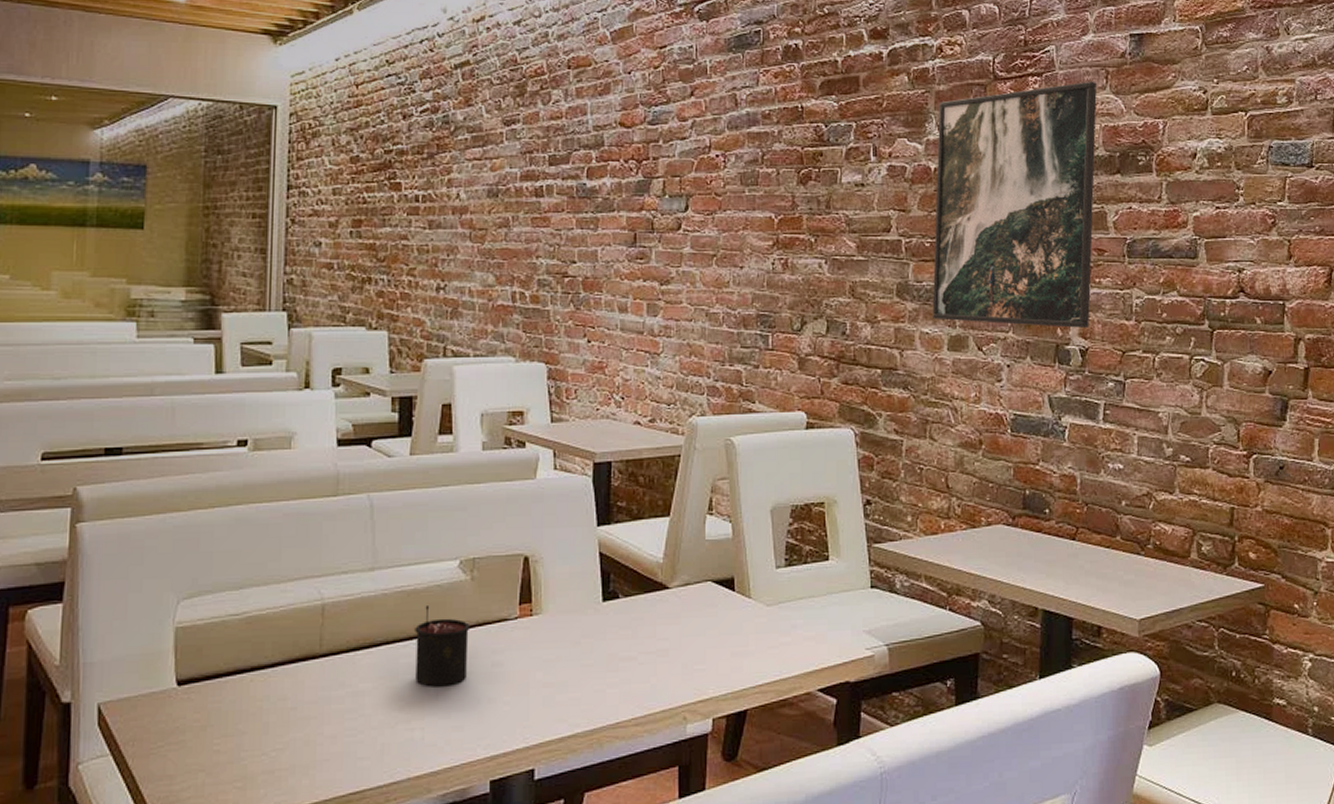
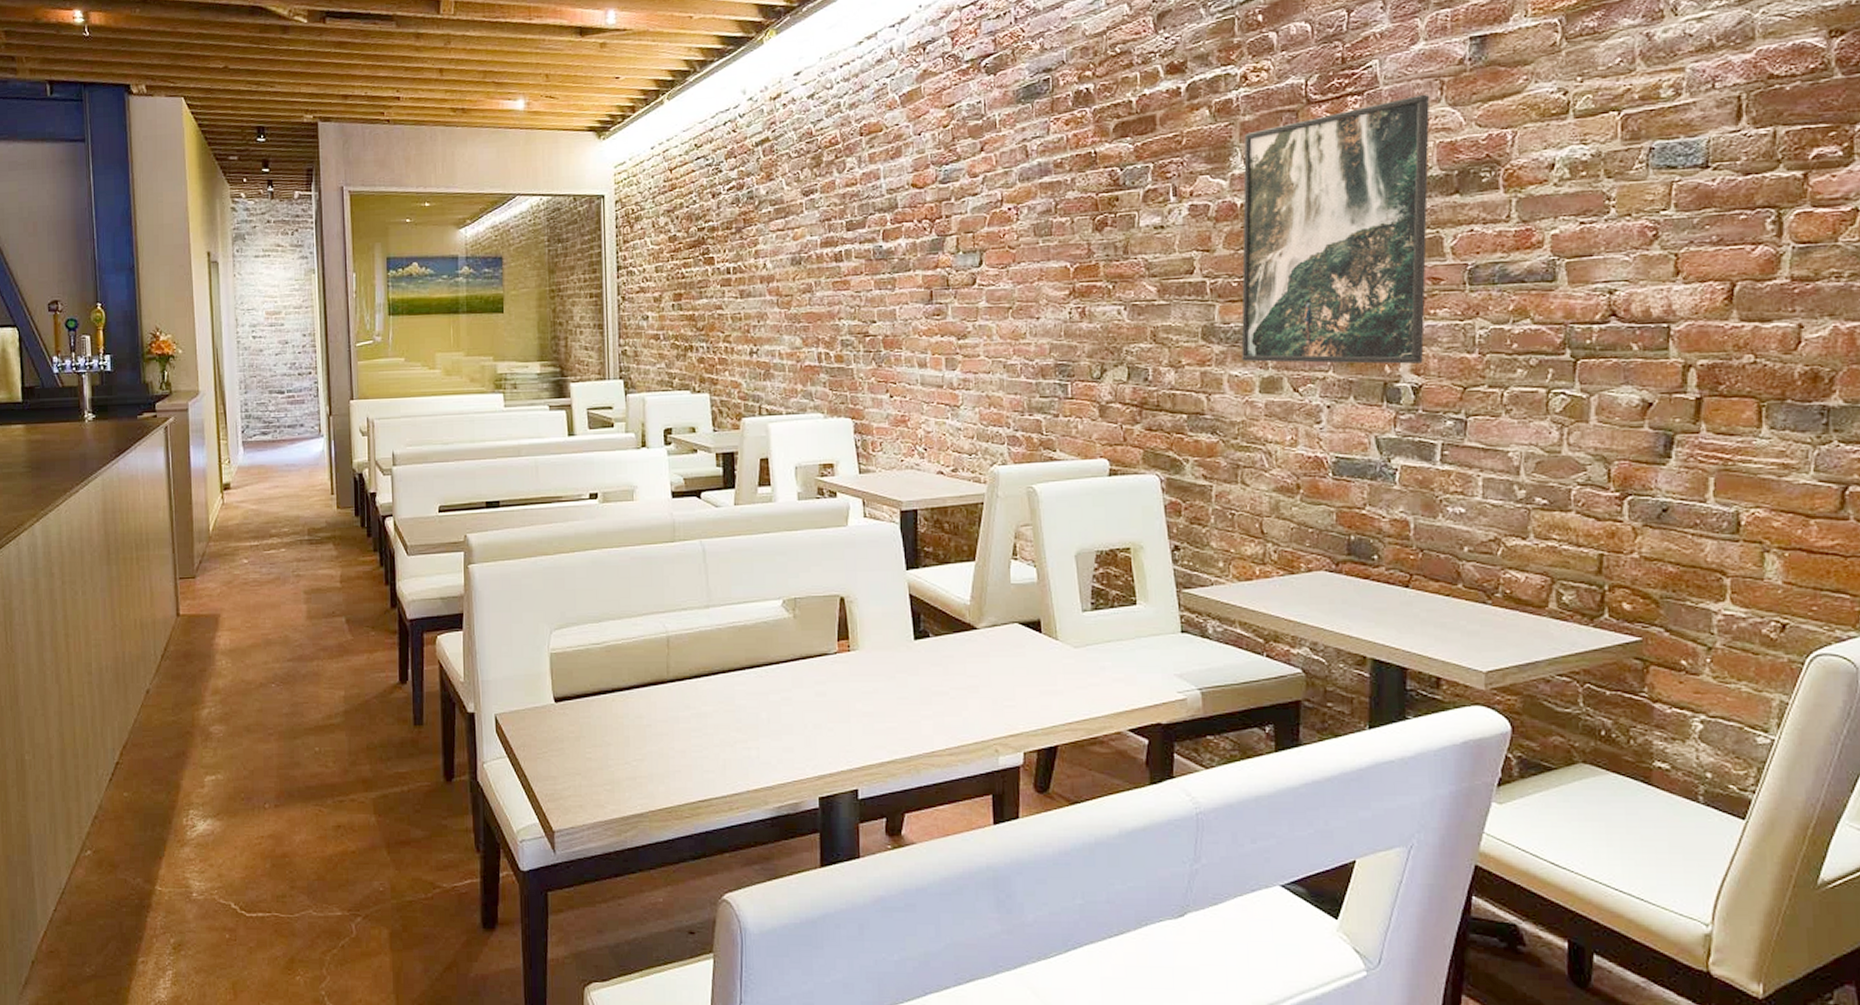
candle: present [415,606,470,686] -> none [746,640,795,711]

